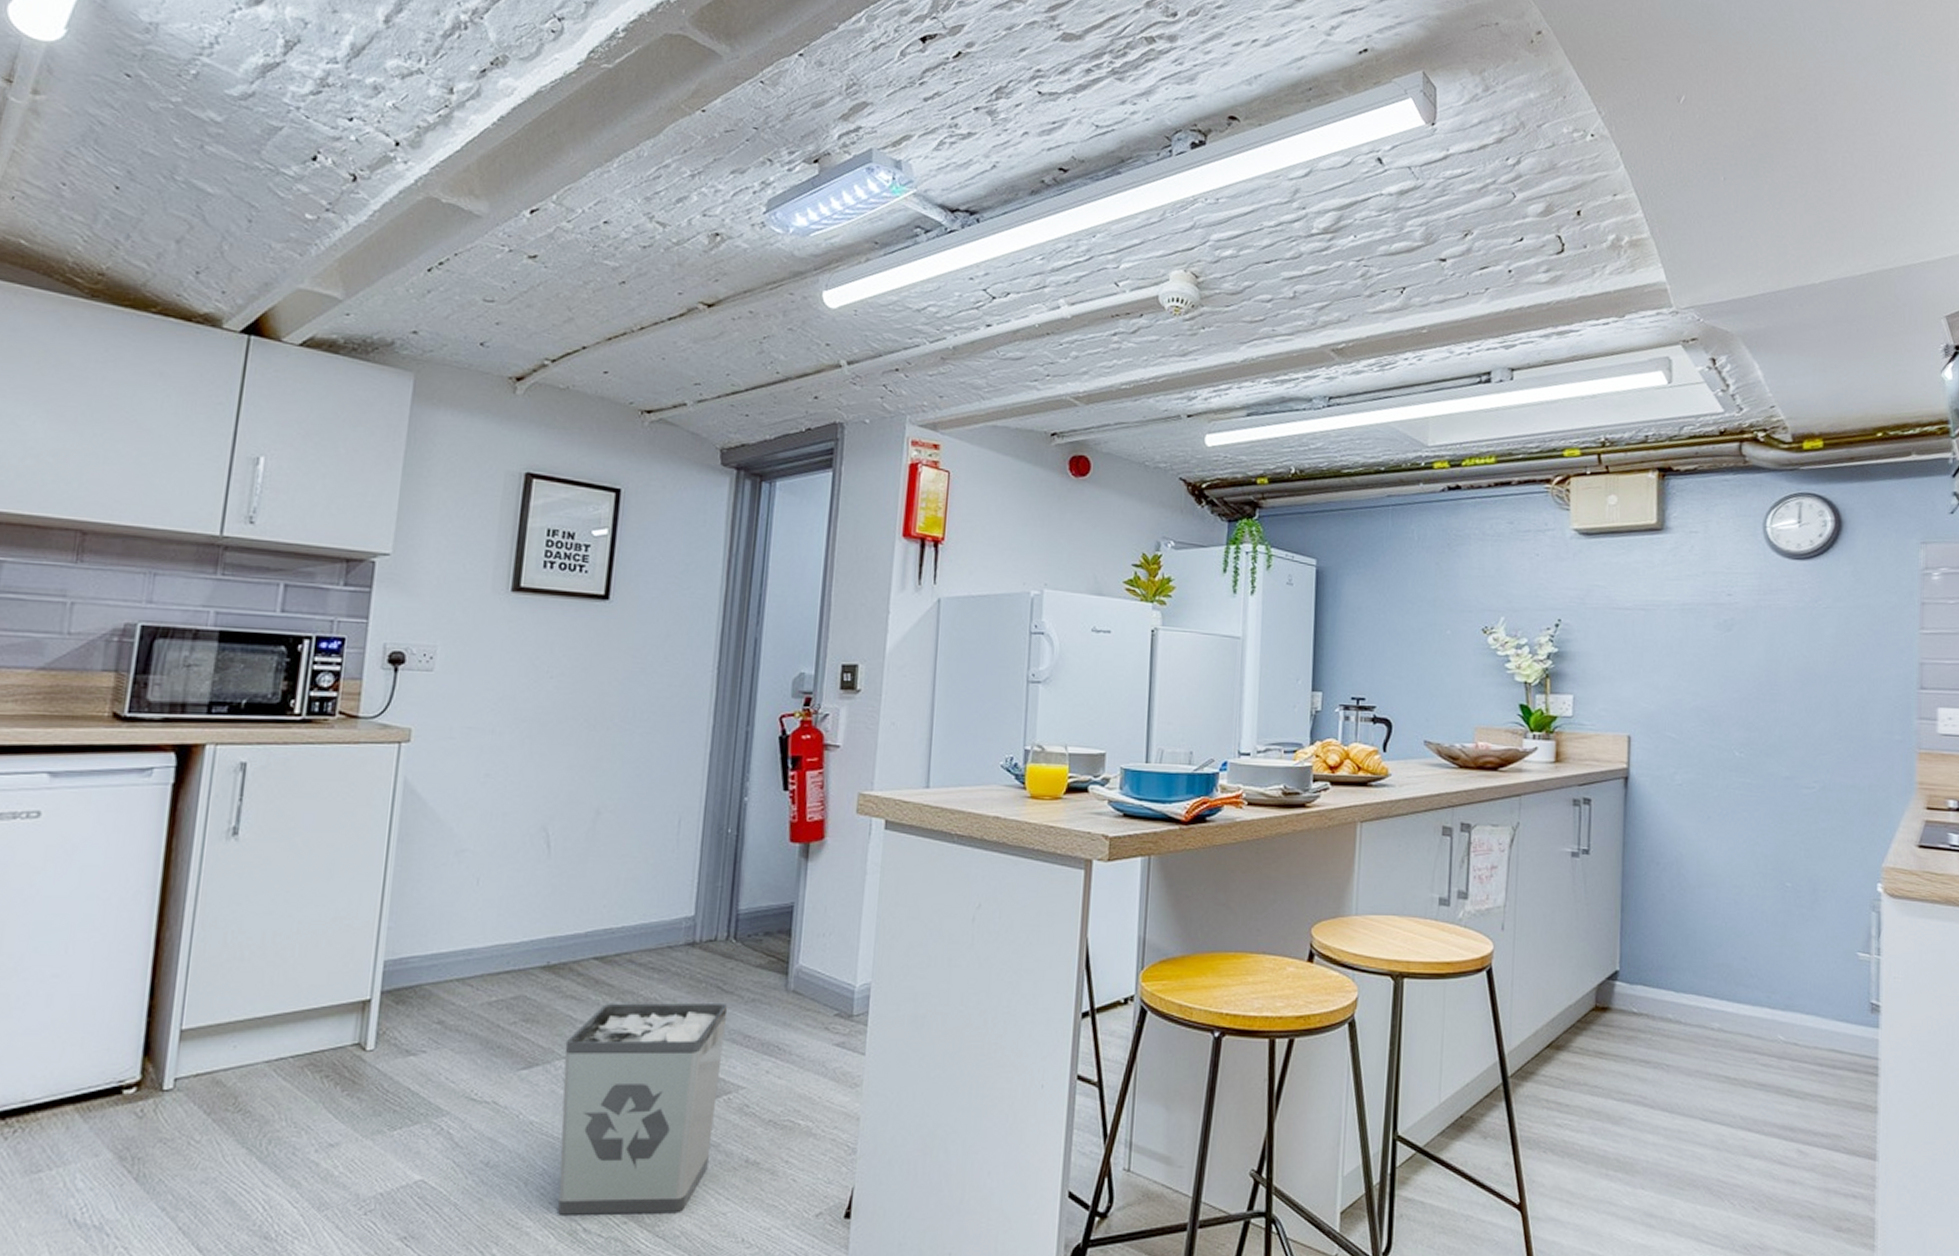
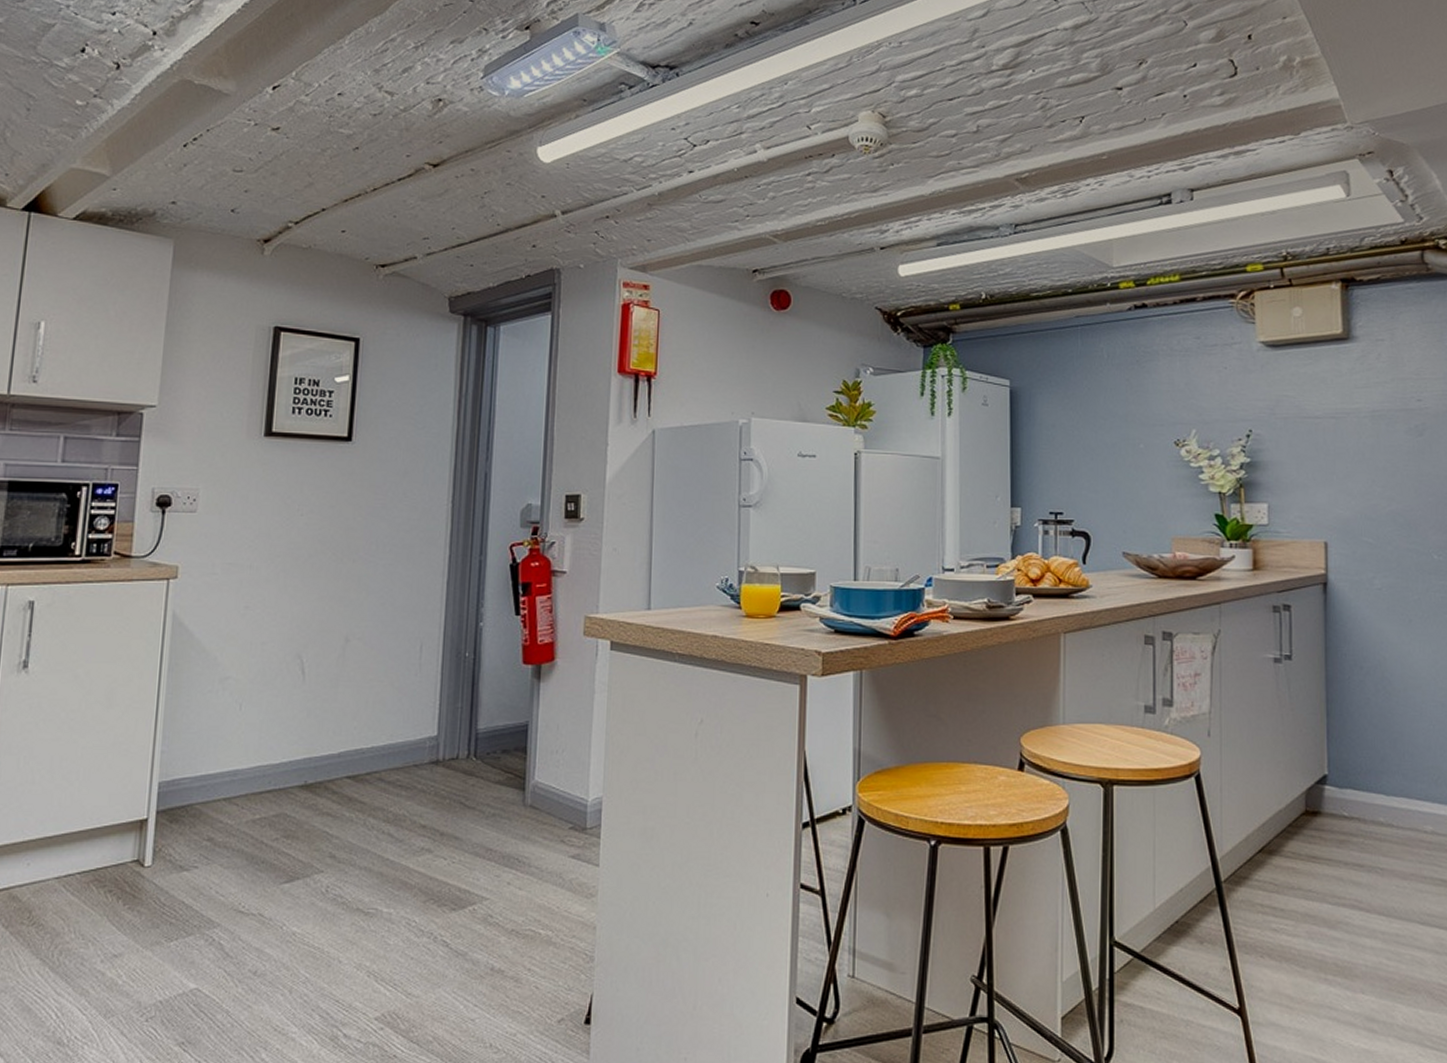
recycling bin: present [557,1003,728,1215] -> none [319,819,471,1021]

